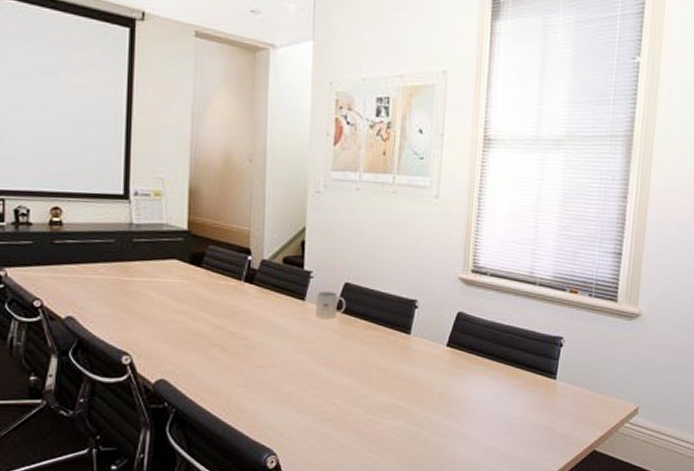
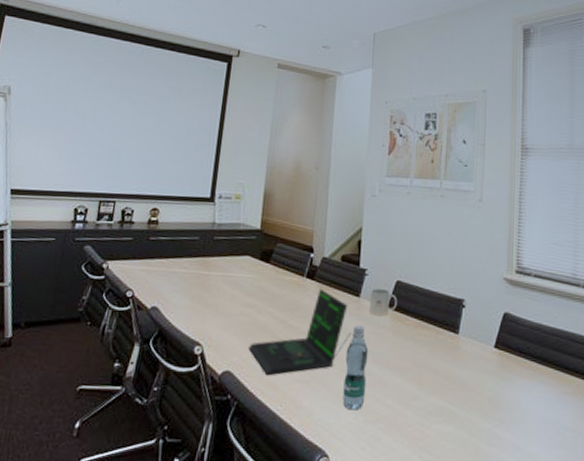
laptop: none [183,292,297,381] -> present [248,288,352,375]
bottle: none [289,329,315,411] -> present [342,325,368,411]

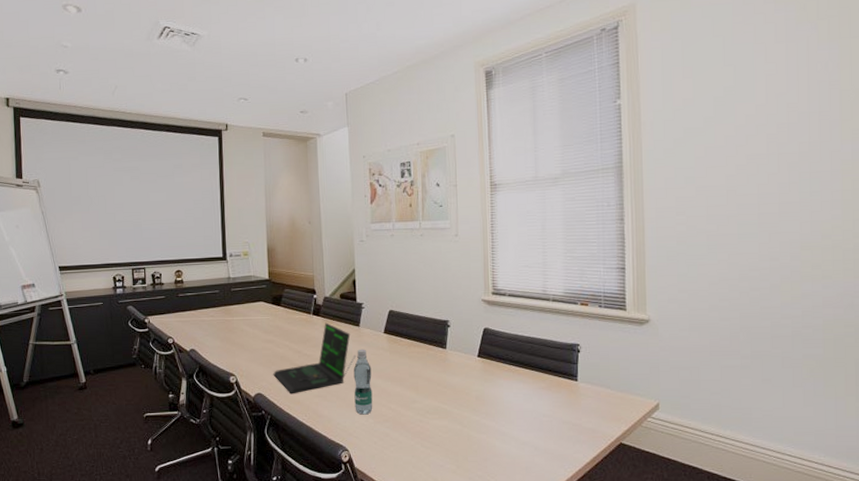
mug: present [368,289,398,317] -> none [367,318,392,340]

